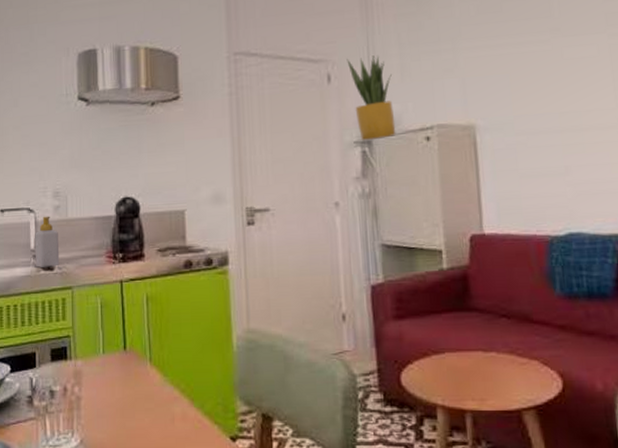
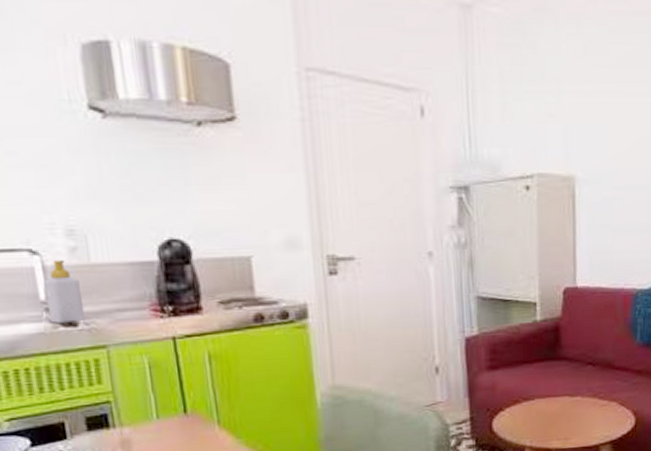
planter: present [347,55,396,141] -> none [442,89,495,186]

